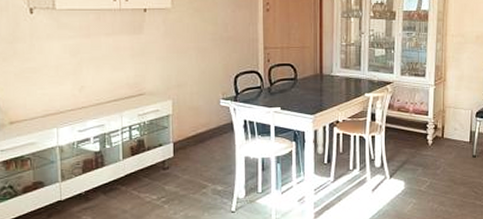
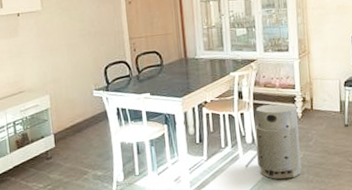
air purifier: none [384,128,429,206] -> present [255,104,302,180]

